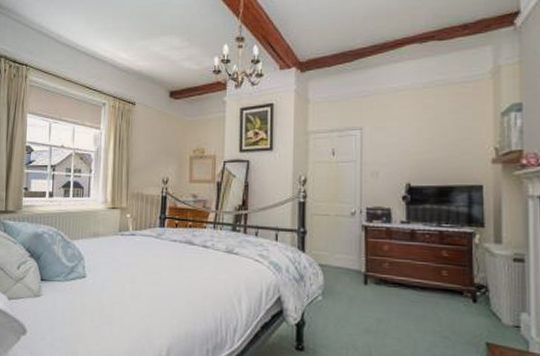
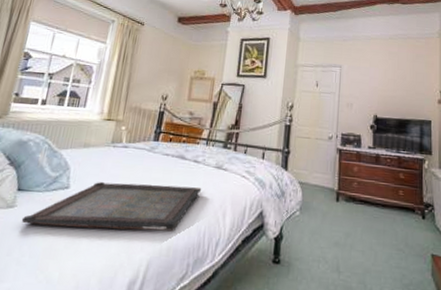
serving tray: none [48,269,214,318] -> present [21,181,202,232]

